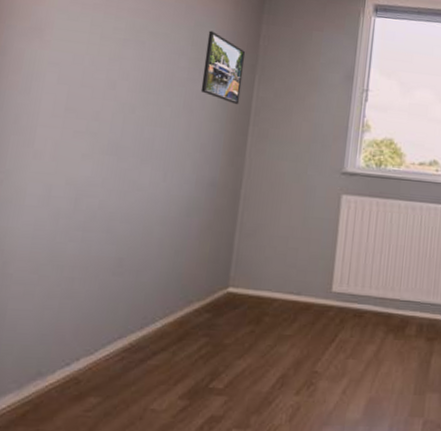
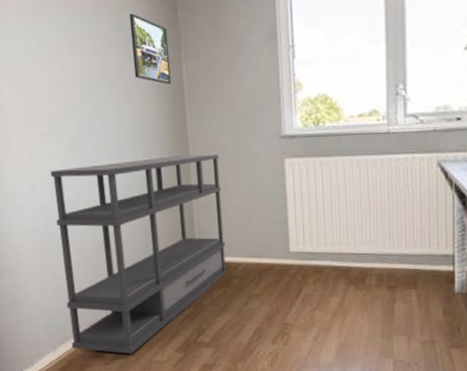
bookshelf: none [44,172,275,399] -> present [50,154,228,354]

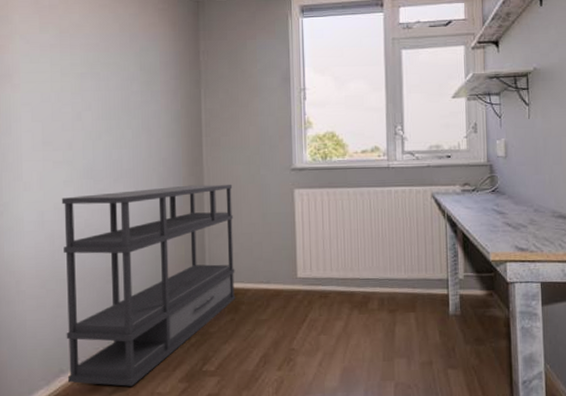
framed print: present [129,13,172,85] -> none [153,54,190,120]

